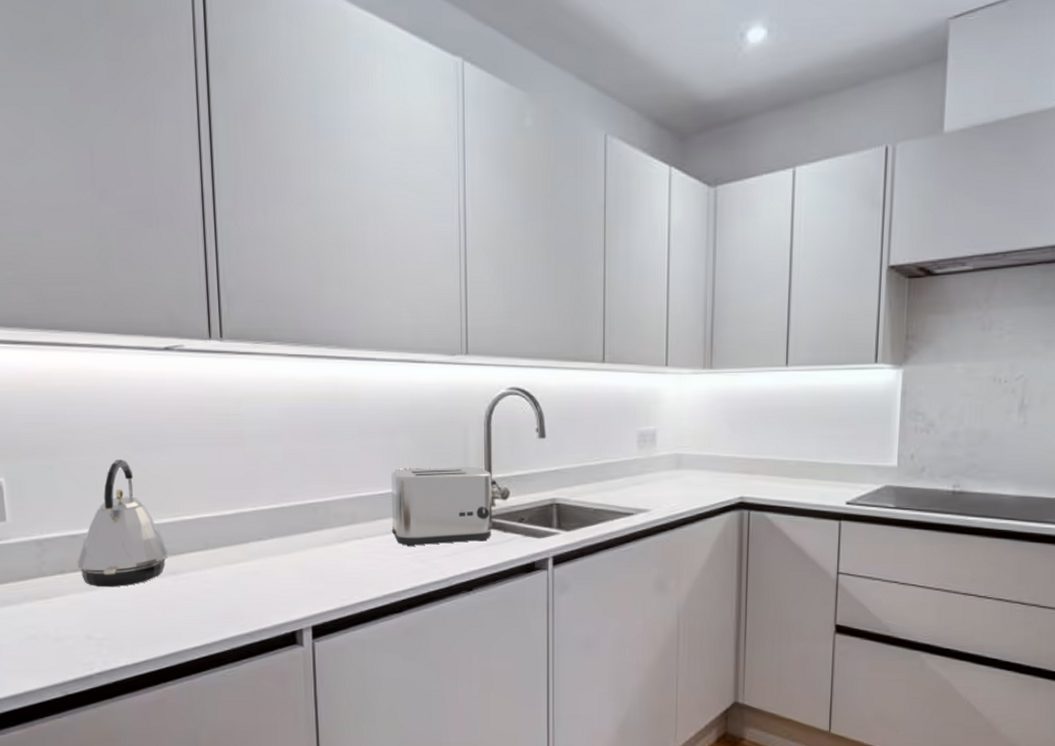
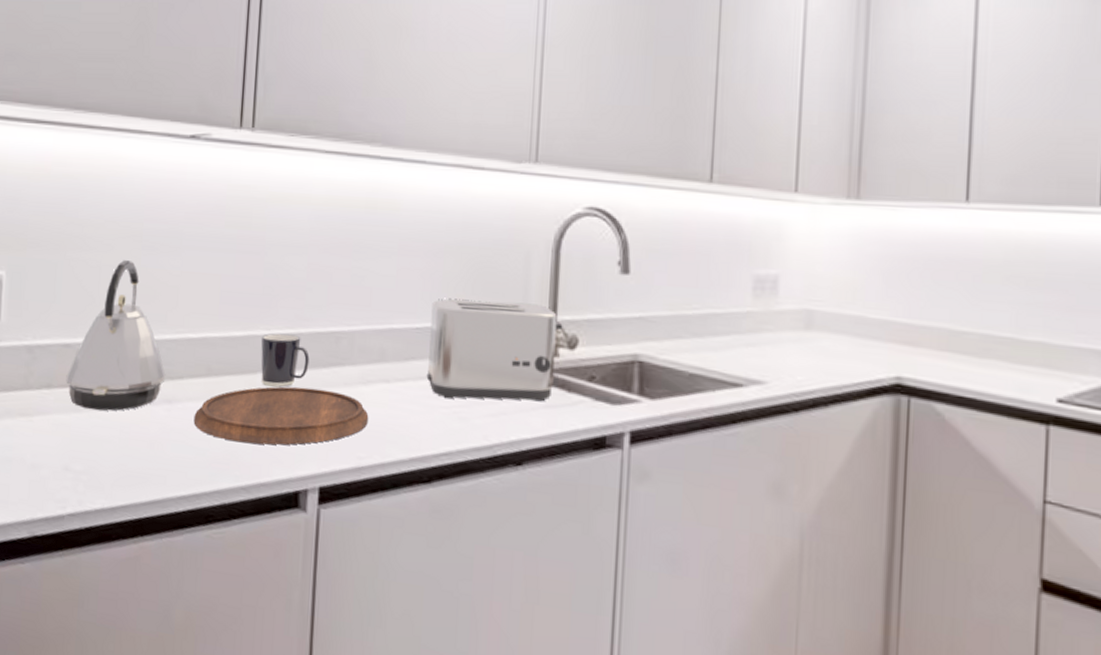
cutting board: none [198,550,348,599] -> present [193,386,369,445]
mug: none [249,509,293,552] -> present [260,333,310,387]

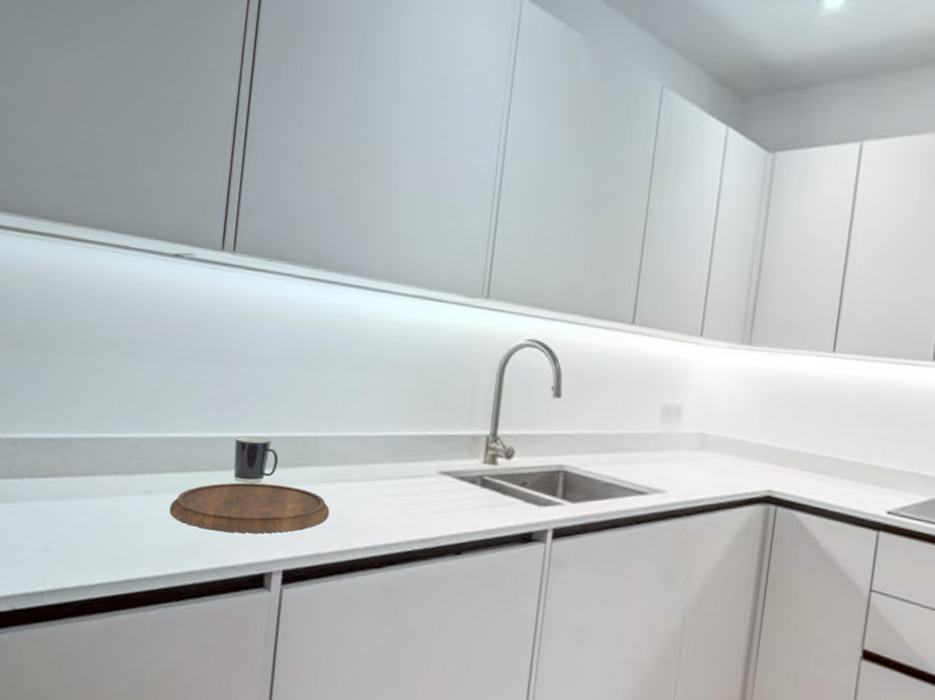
kettle: present [66,260,166,411] -> none [48,364,145,500]
toaster: present [426,299,563,401] -> none [382,412,502,502]

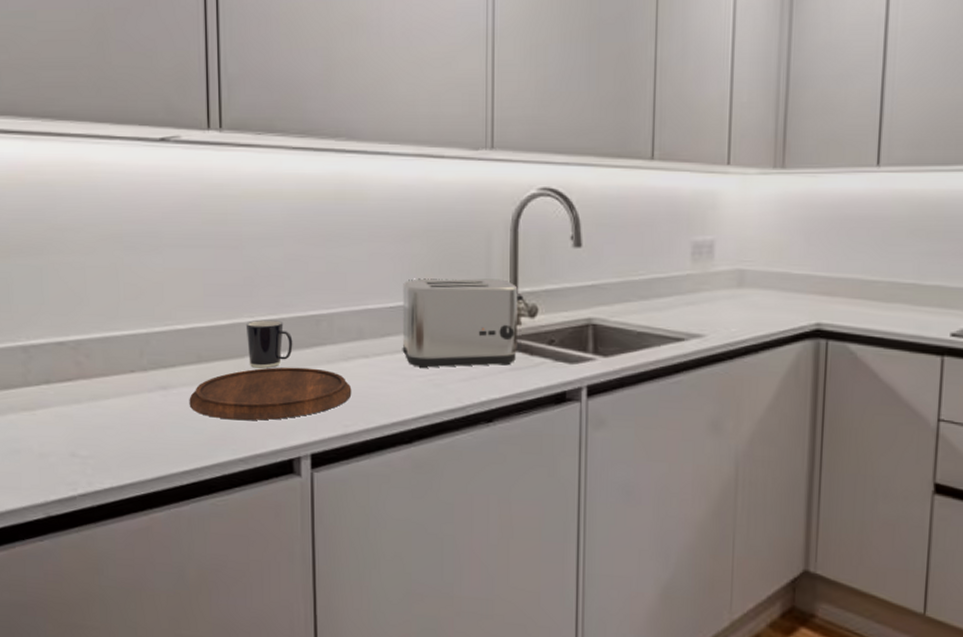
toaster: none [382,412,502,502] -> present [402,278,523,368]

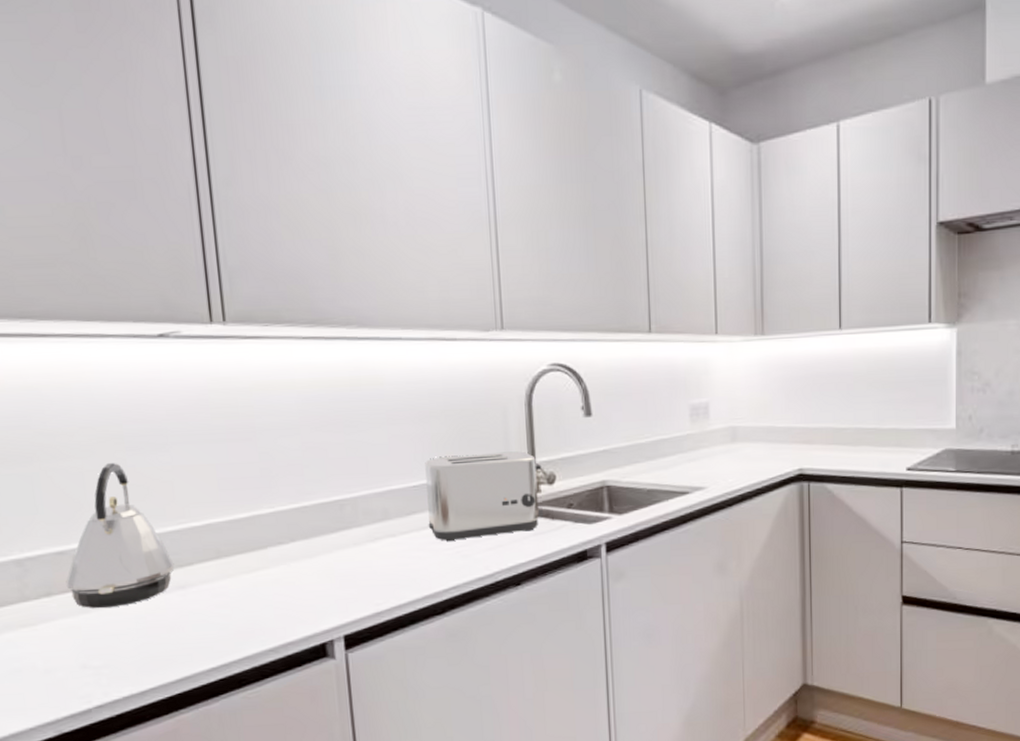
kettle: none [63,261,159,401] -> present [66,463,175,609]
cutting board: present [189,367,352,421] -> none [210,552,381,612]
mug: present [245,320,293,369] -> none [266,508,318,558]

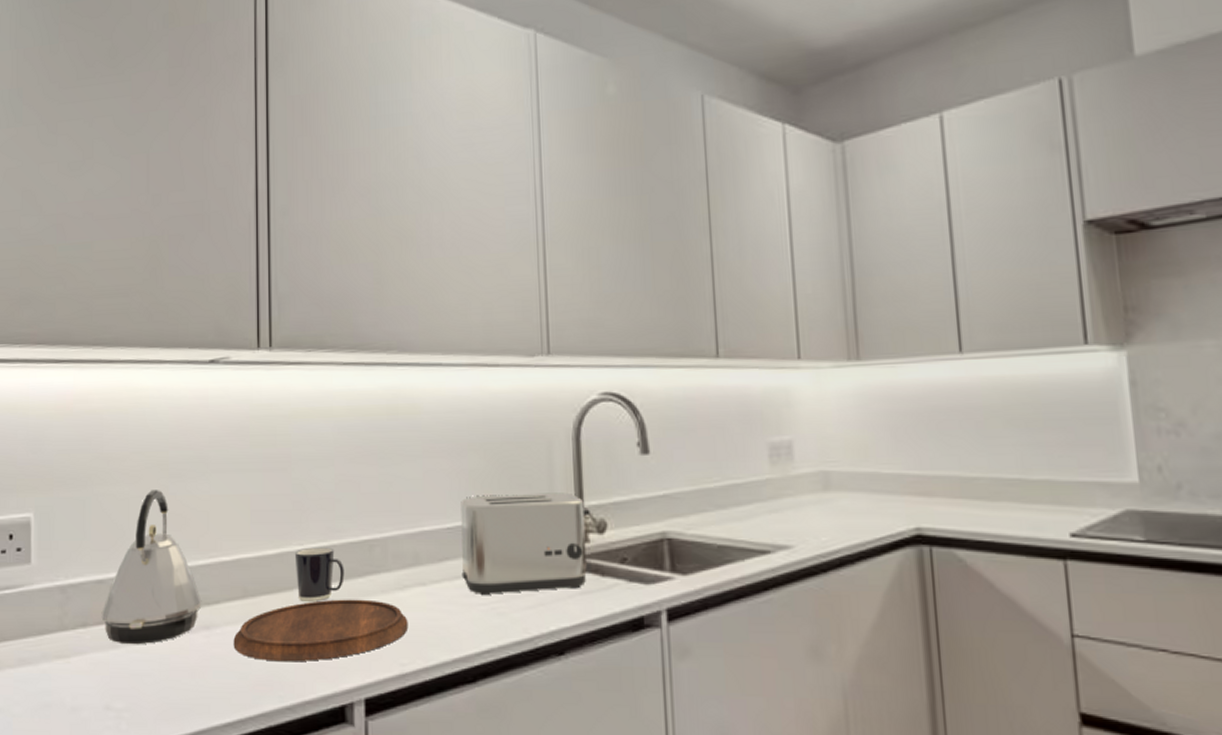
cutting board: none [210,552,381,612] -> present [233,599,409,662]
mug: none [266,508,318,558] -> present [294,547,345,602]

